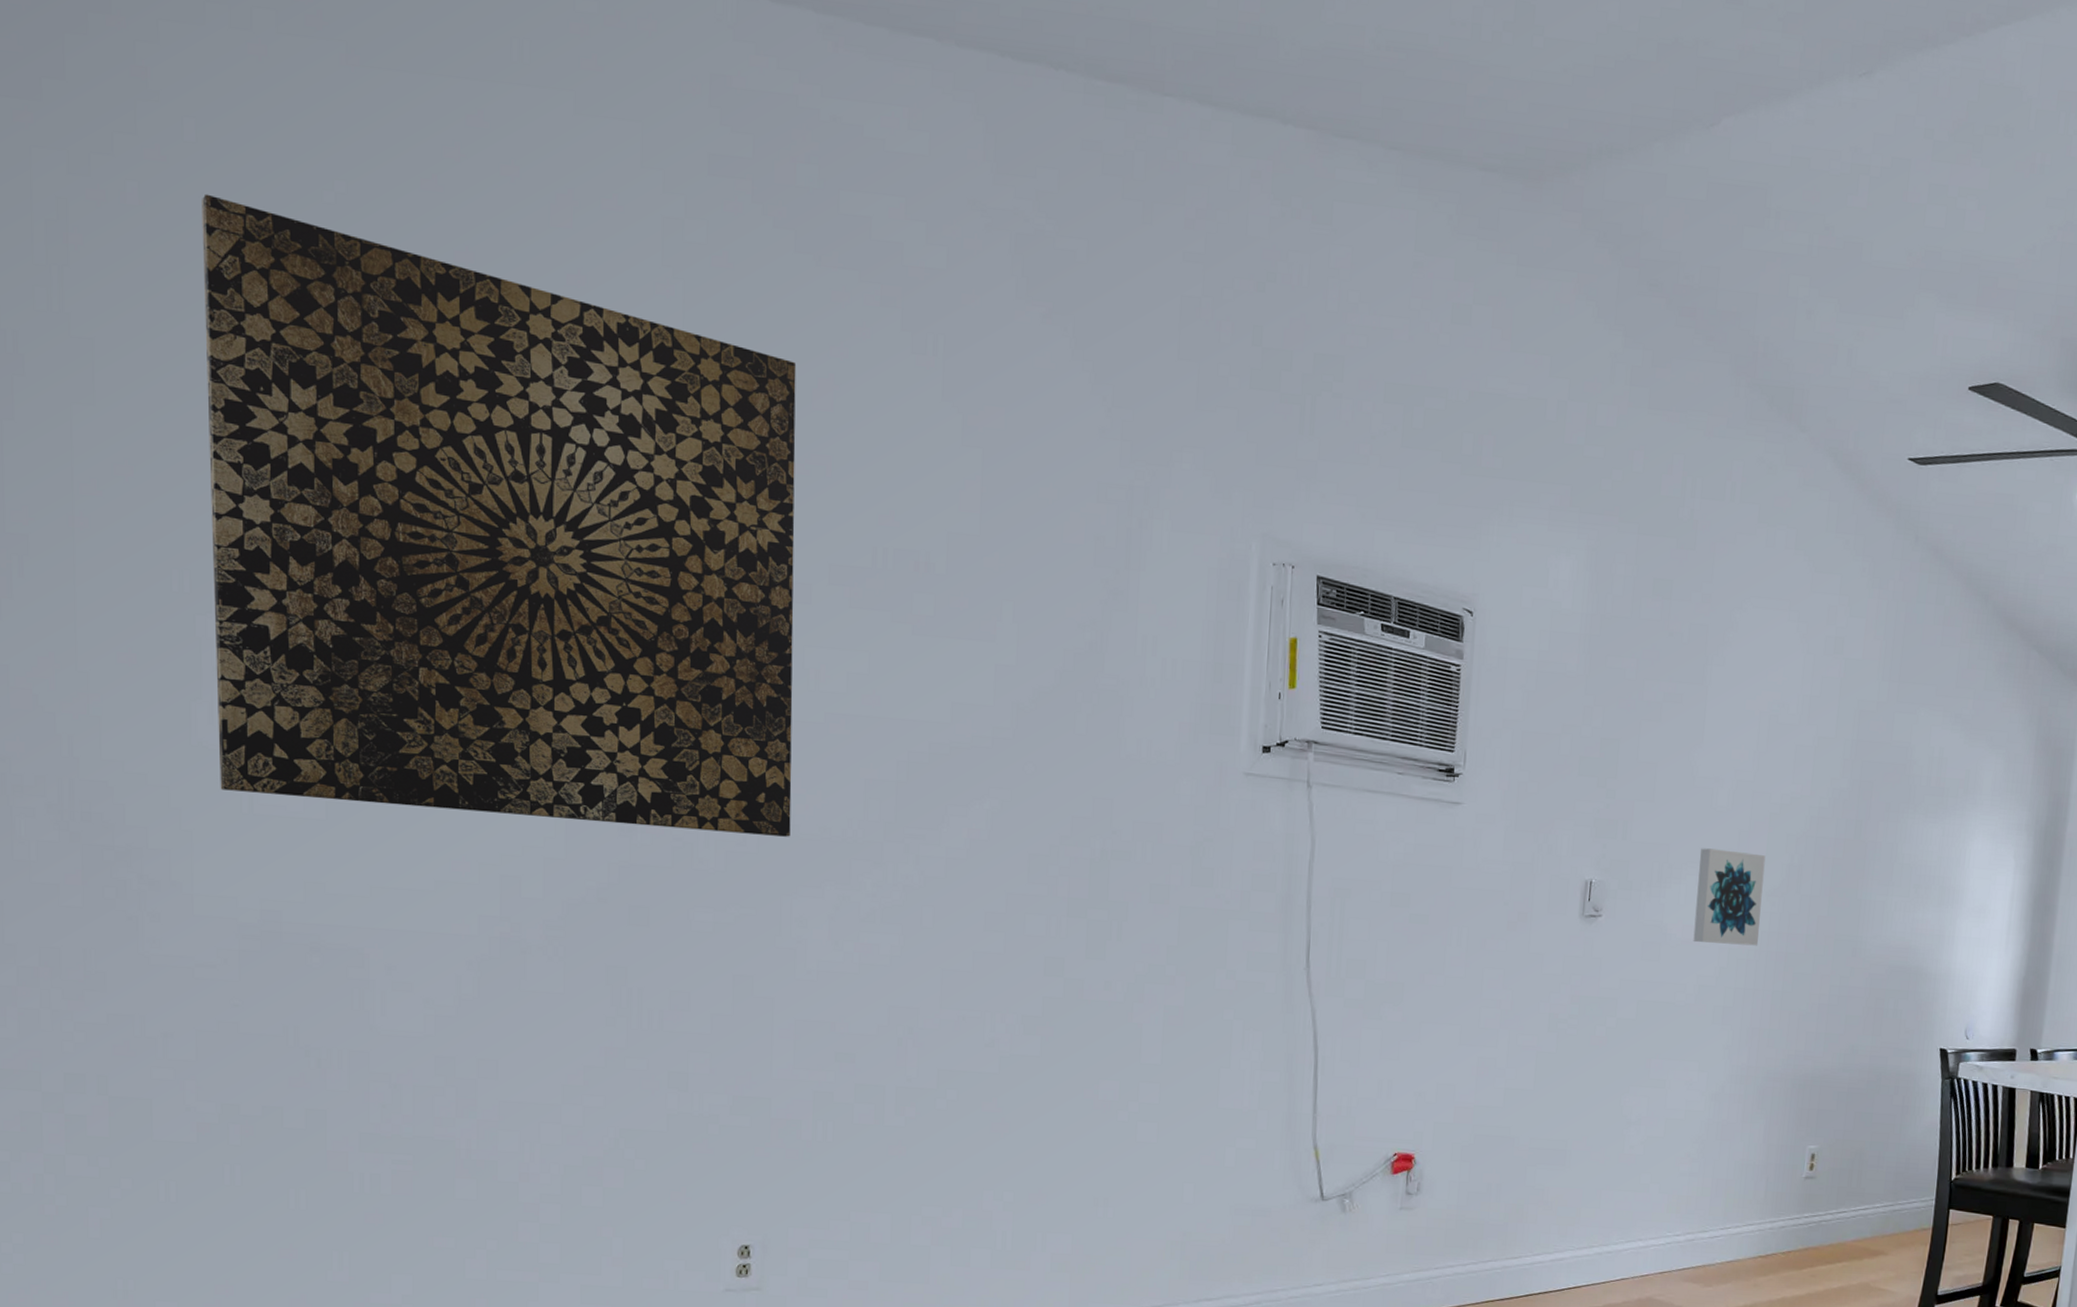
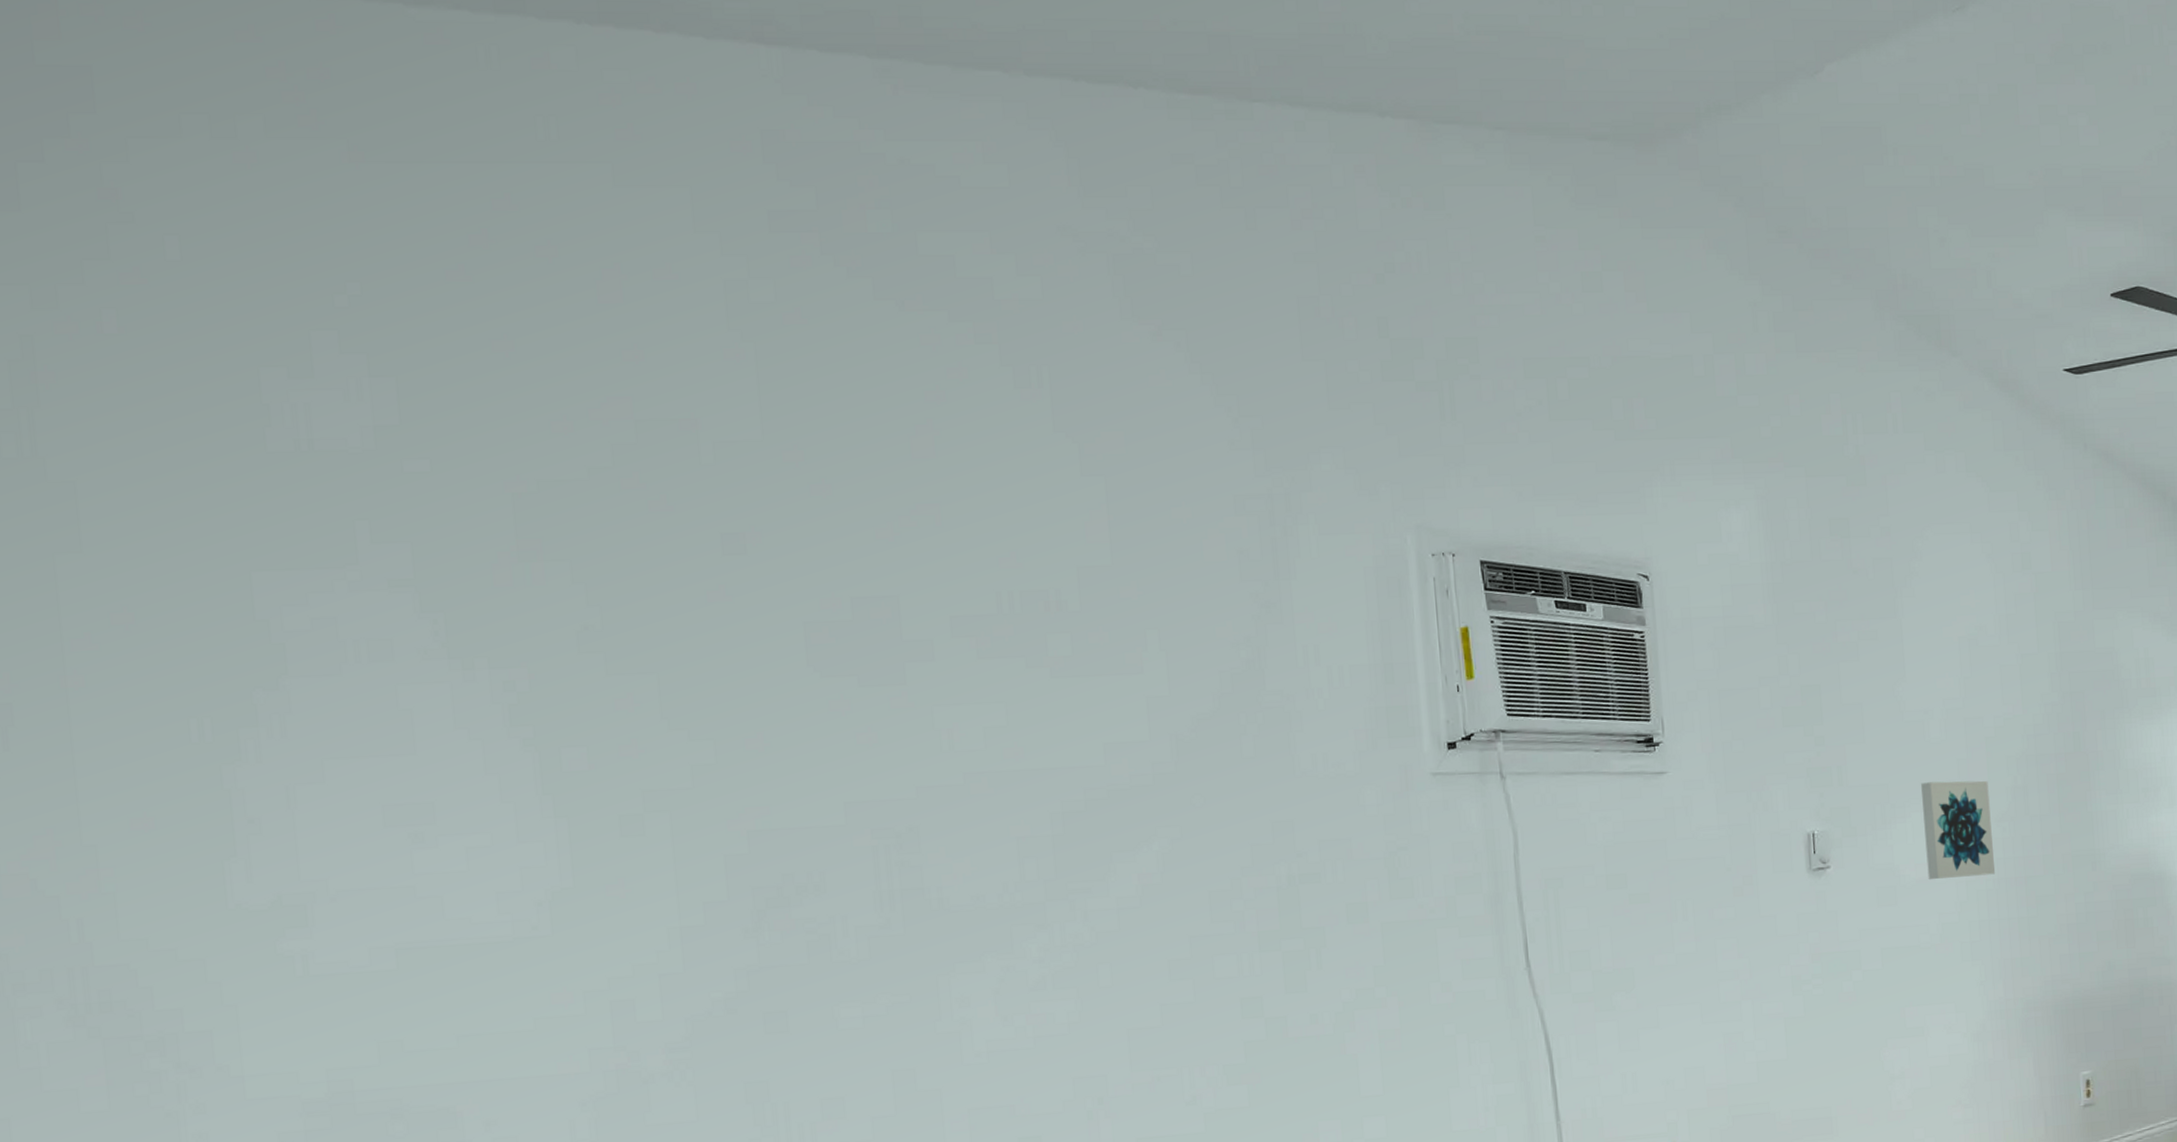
wall art: present [202,193,797,837] -> none [193,313,940,954]

